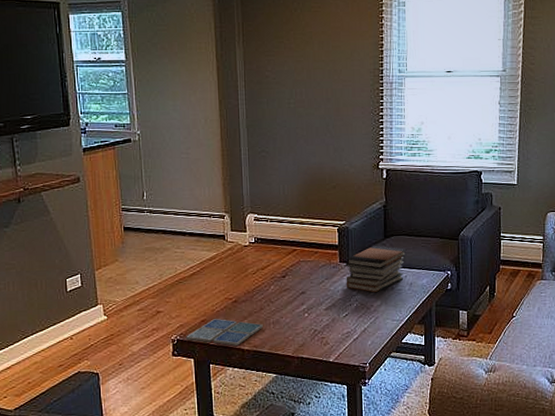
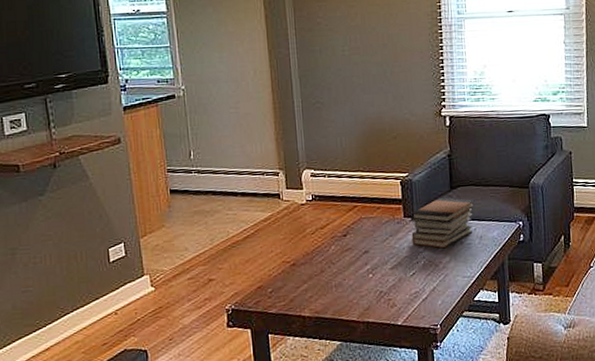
drink coaster: present [186,319,263,346] -> none [242,284,325,313]

